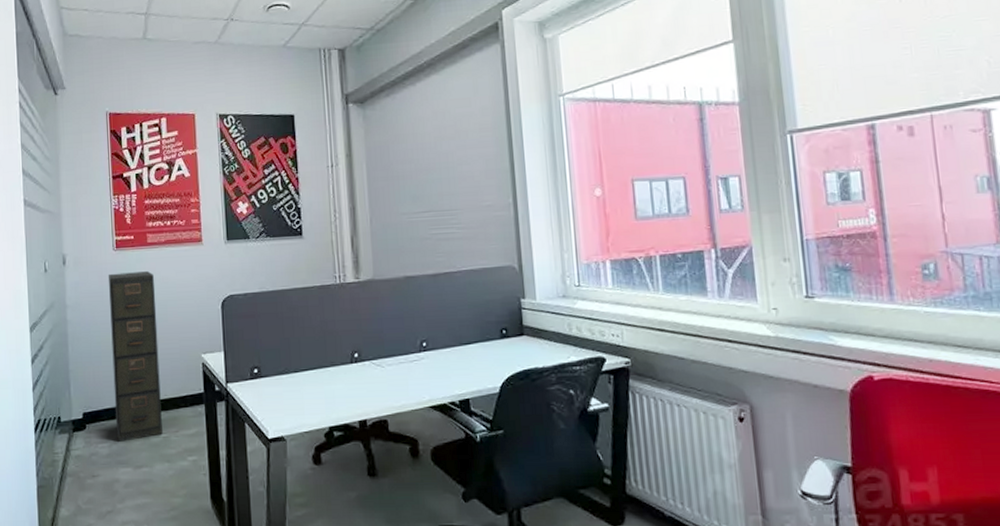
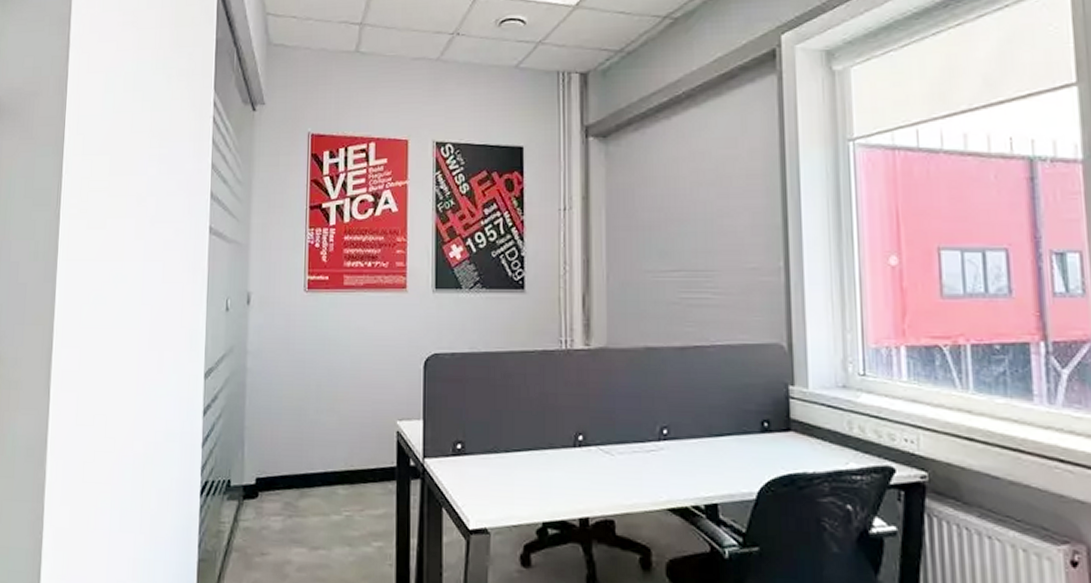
filing cabinet: present [108,271,163,443] -> none [292,318,349,517]

